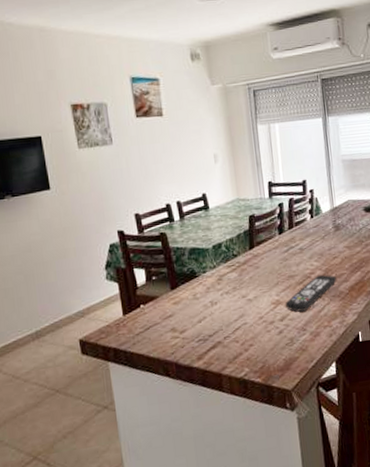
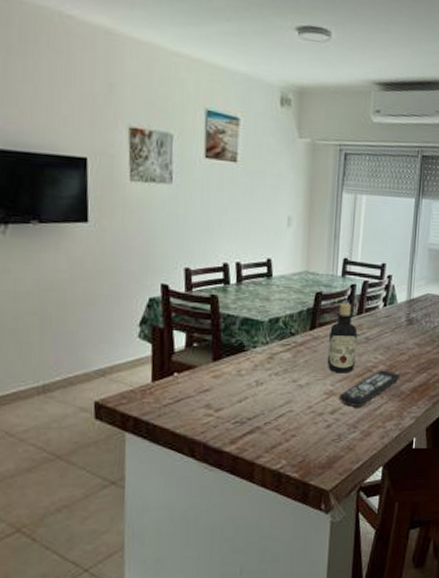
bottle: none [267,221,295,284] -> present [328,303,358,373]

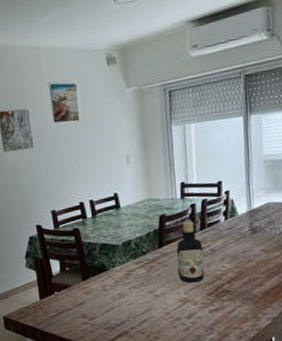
remote control: present [339,370,400,407] -> none [193,277,250,311]

